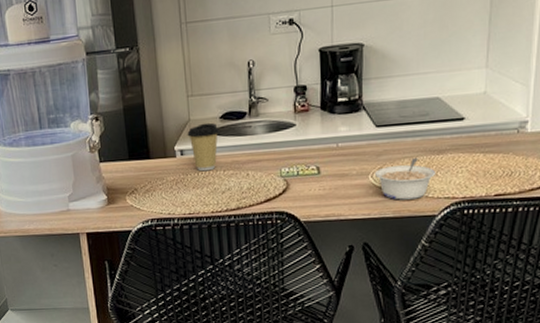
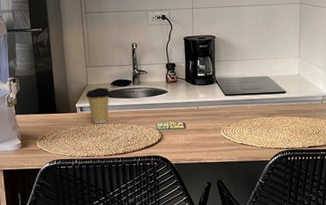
legume: present [375,157,435,200] -> none [225,118,267,149]

